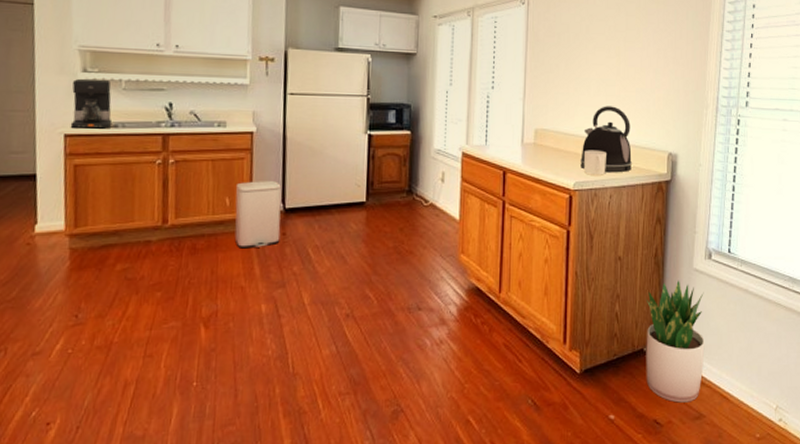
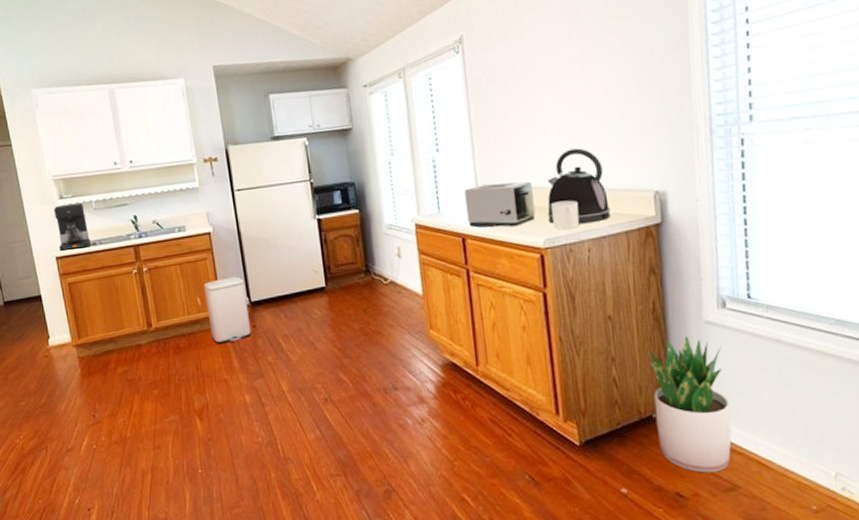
toaster: none [511,125,571,168] -> present [464,181,536,228]

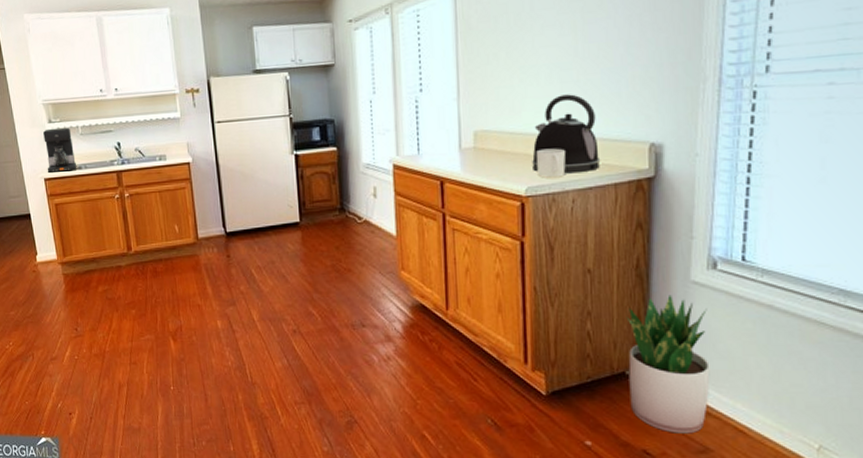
pedal bin: present [203,277,252,344] -> none [181,207,226,271]
toaster: present [464,181,536,228] -> none [446,126,519,173]

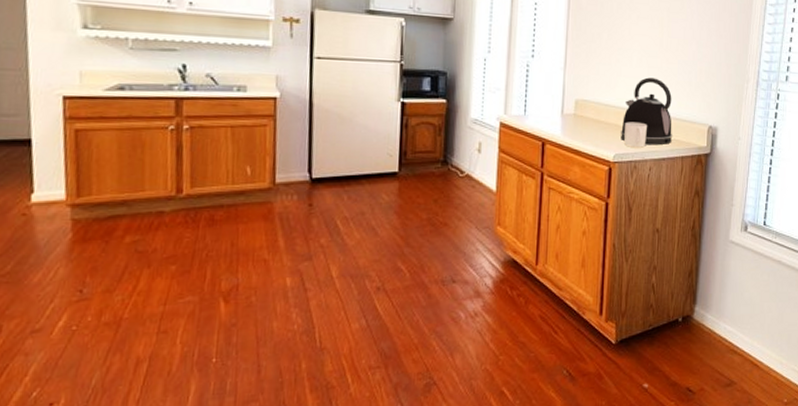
coffee maker: present [43,127,77,174] -> none [69,35,119,92]
planter: present [626,294,710,434] -> none [680,252,739,371]

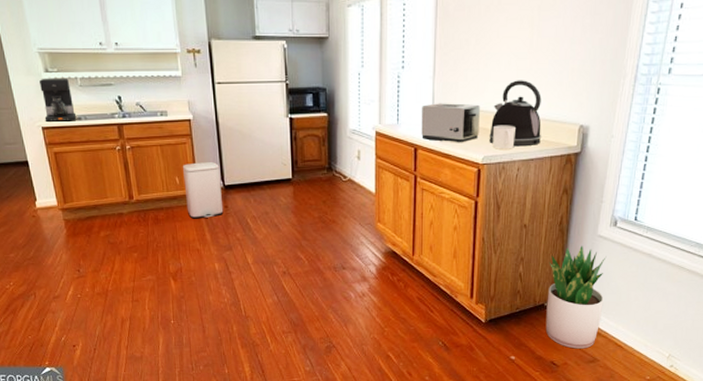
coffee maker: none [69,35,119,92] -> present [40,78,77,123]
pedal bin: none [256,149,308,220] -> present [182,162,224,219]
toaster: none [550,95,612,139] -> present [421,103,480,143]
planter: none [680,252,739,371] -> present [545,245,607,349]

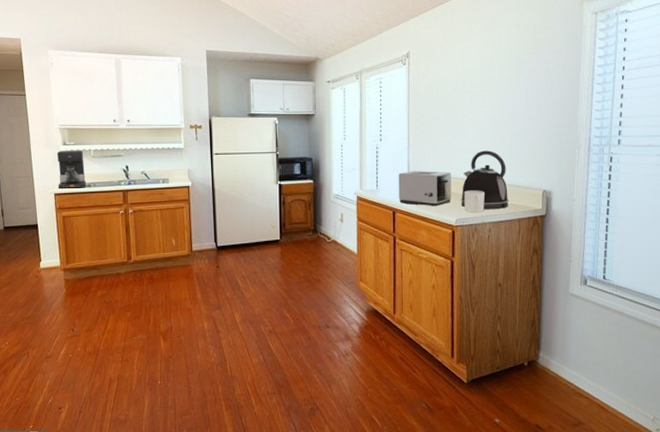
pedal bin: present [182,162,224,219] -> none [179,225,215,279]
planter: present [545,245,607,349] -> none [525,303,582,411]

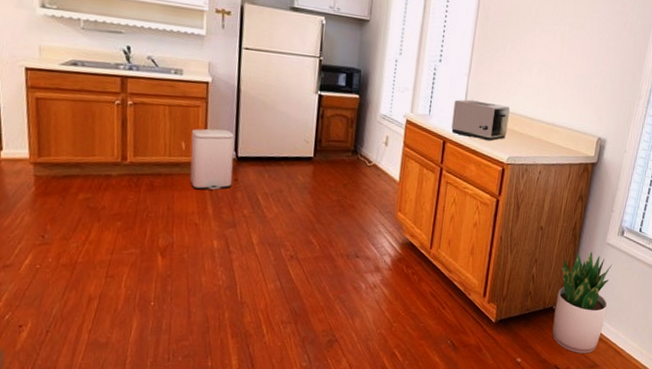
coffee maker: present [57,150,87,190] -> none [30,13,72,66]
pedal bin: none [179,225,215,279] -> present [189,128,234,190]
kettle: present [460,150,510,210] -> none [515,88,567,152]
mug: present [463,190,486,213] -> none [518,128,542,154]
planter: none [525,303,582,411] -> present [552,251,613,354]

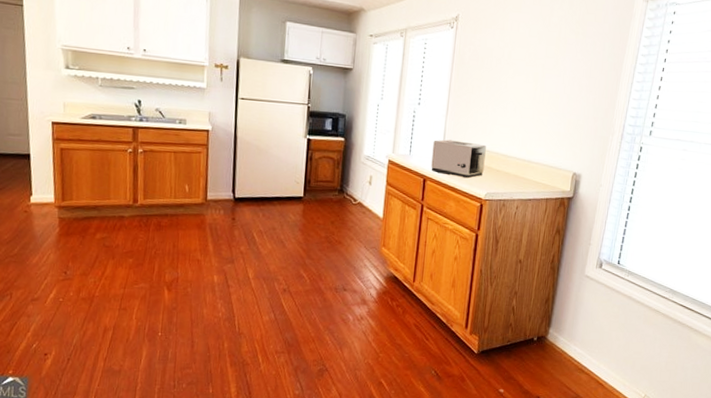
pedal bin: present [189,128,234,190] -> none [192,172,232,229]
planter: present [552,251,613,354] -> none [533,284,592,385]

